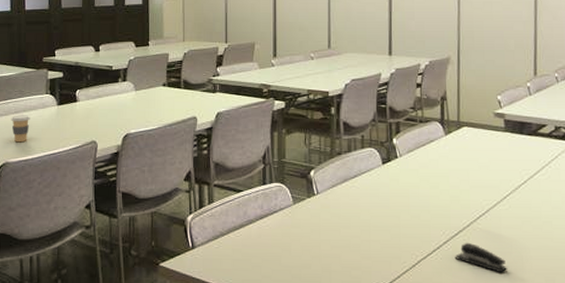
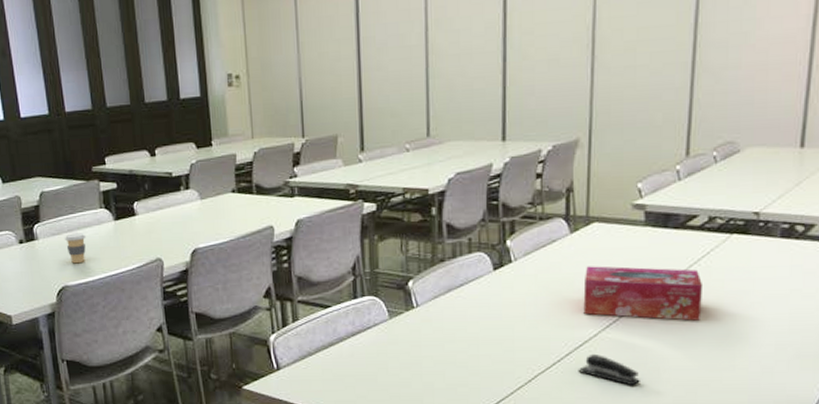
tissue box: none [457,164,555,216] -> present [583,266,704,321]

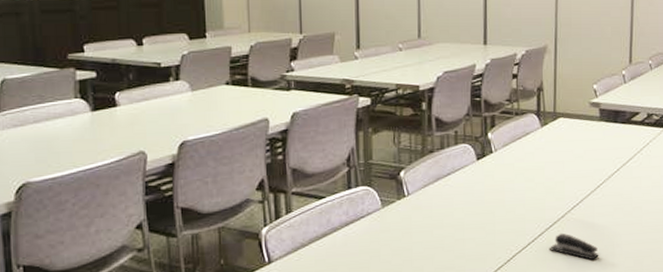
coffee cup: present [64,233,86,264] -> none [28,124,56,158]
tissue box: present [583,266,704,321] -> none [552,155,645,202]

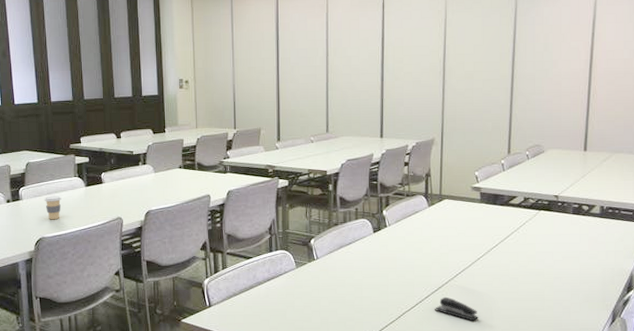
coffee cup: none [28,124,56,158] -> present [44,196,62,220]

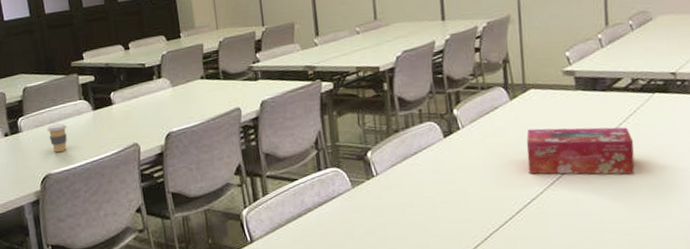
stapler: present [434,296,478,322] -> none [528,209,586,239]
tissue box: none [438,231,521,273] -> present [526,127,635,175]

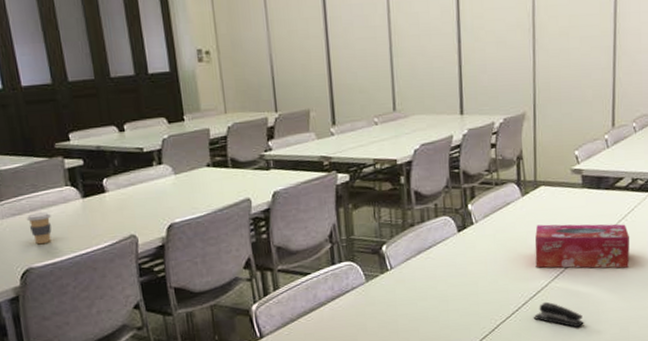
stapler: none [528,209,586,239] -> present [533,301,584,328]

